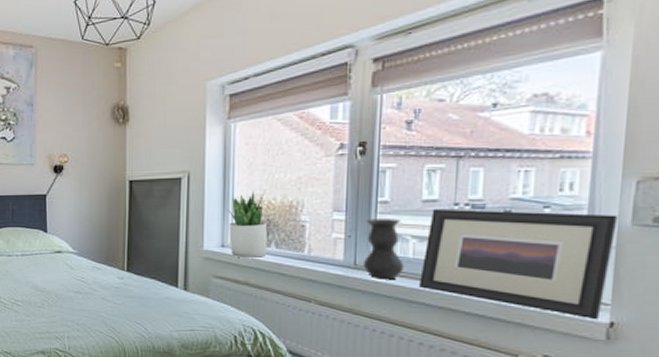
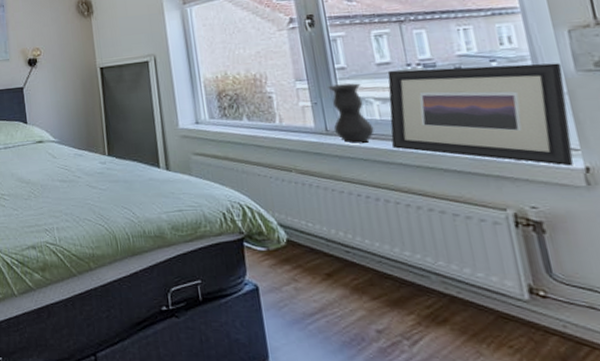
planter: present [228,191,268,259] -> none [196,67,241,134]

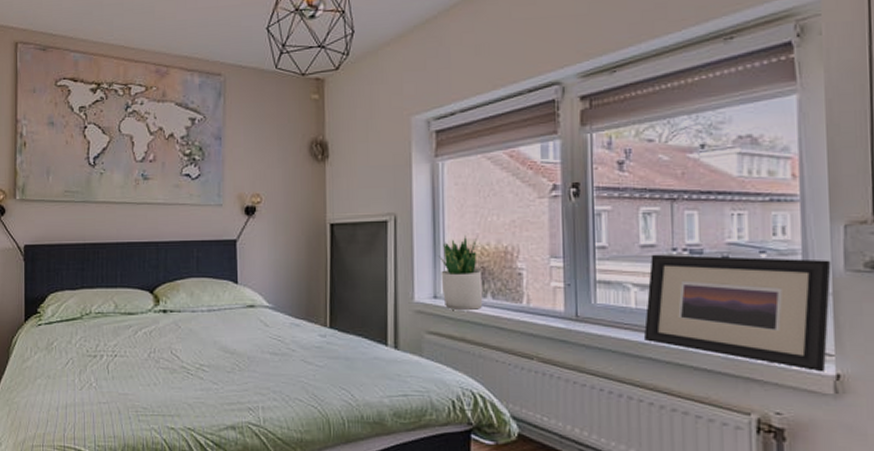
planter: none [196,67,241,134] -> present [439,236,483,311]
vase: present [328,83,374,145] -> none [584,265,627,334]

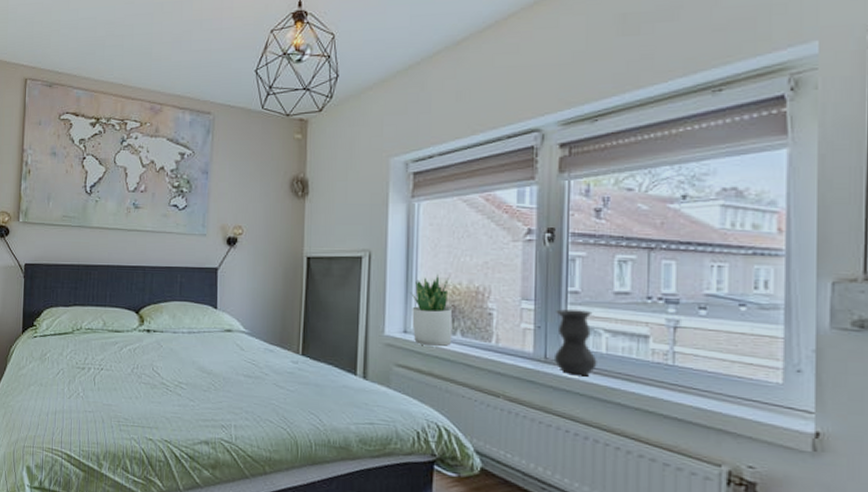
vase: none [584,265,627,334] -> present [553,309,597,378]
picture frame: present [643,254,832,372] -> none [612,301,816,429]

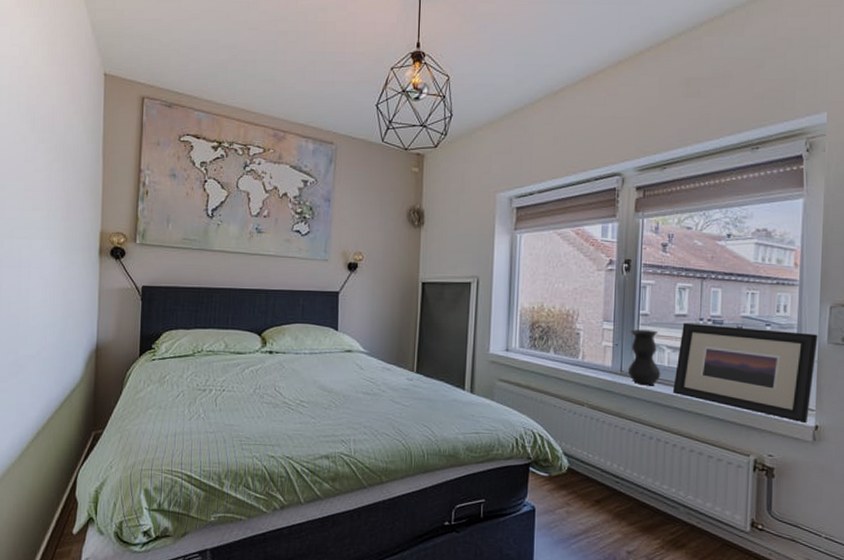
planter: present [411,274,453,347] -> none [512,299,548,363]
picture frame: none [612,301,816,429] -> present [672,322,818,424]

